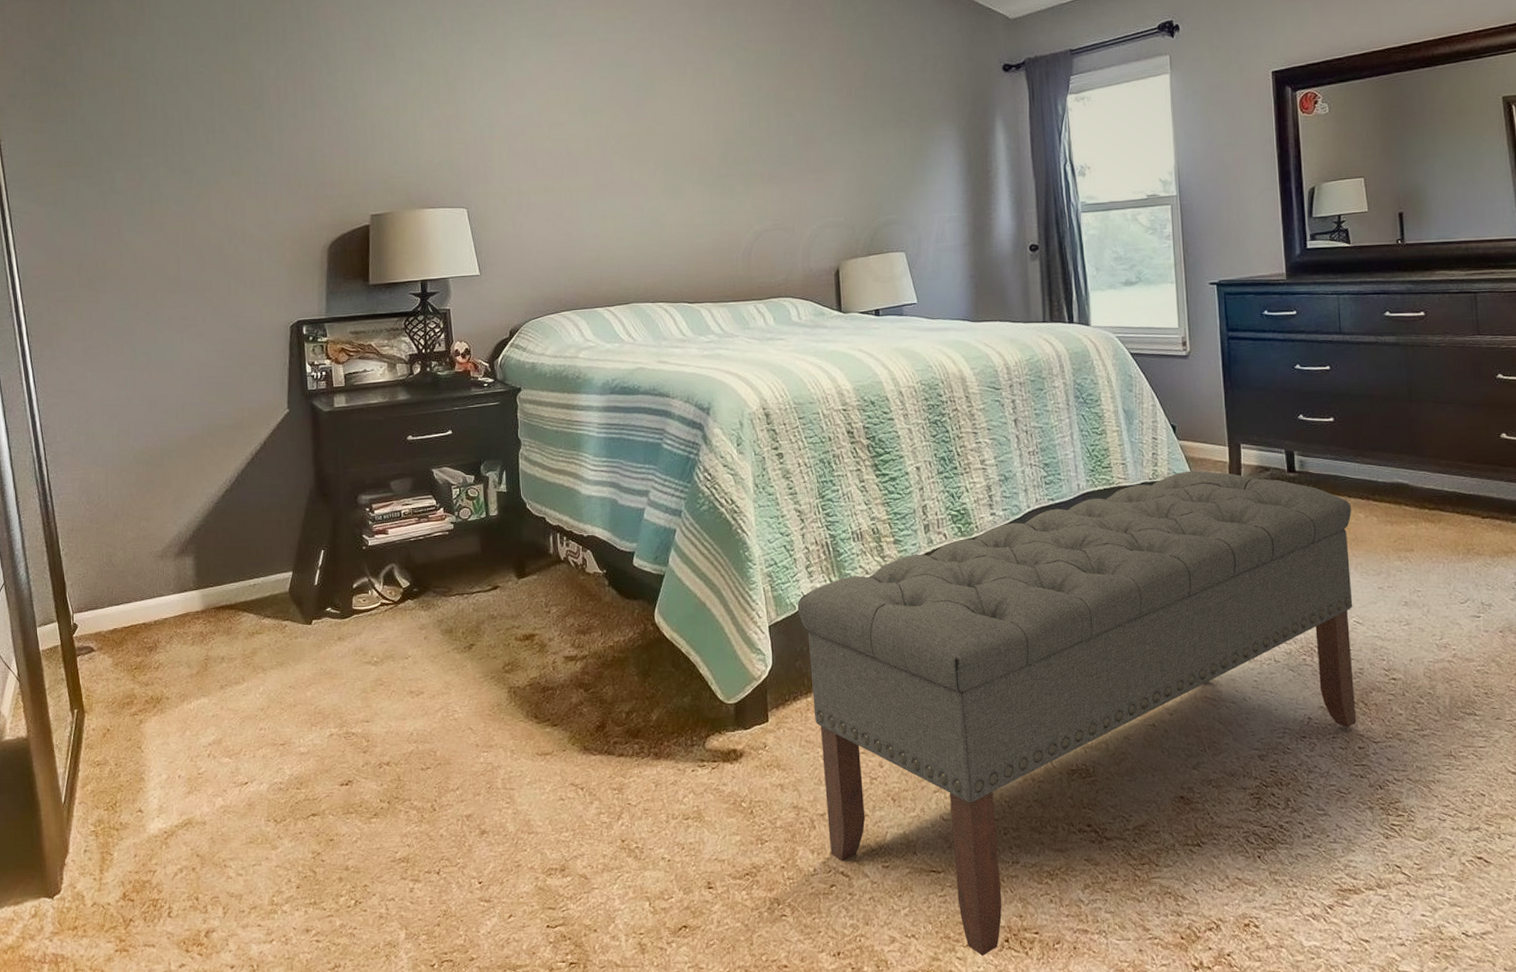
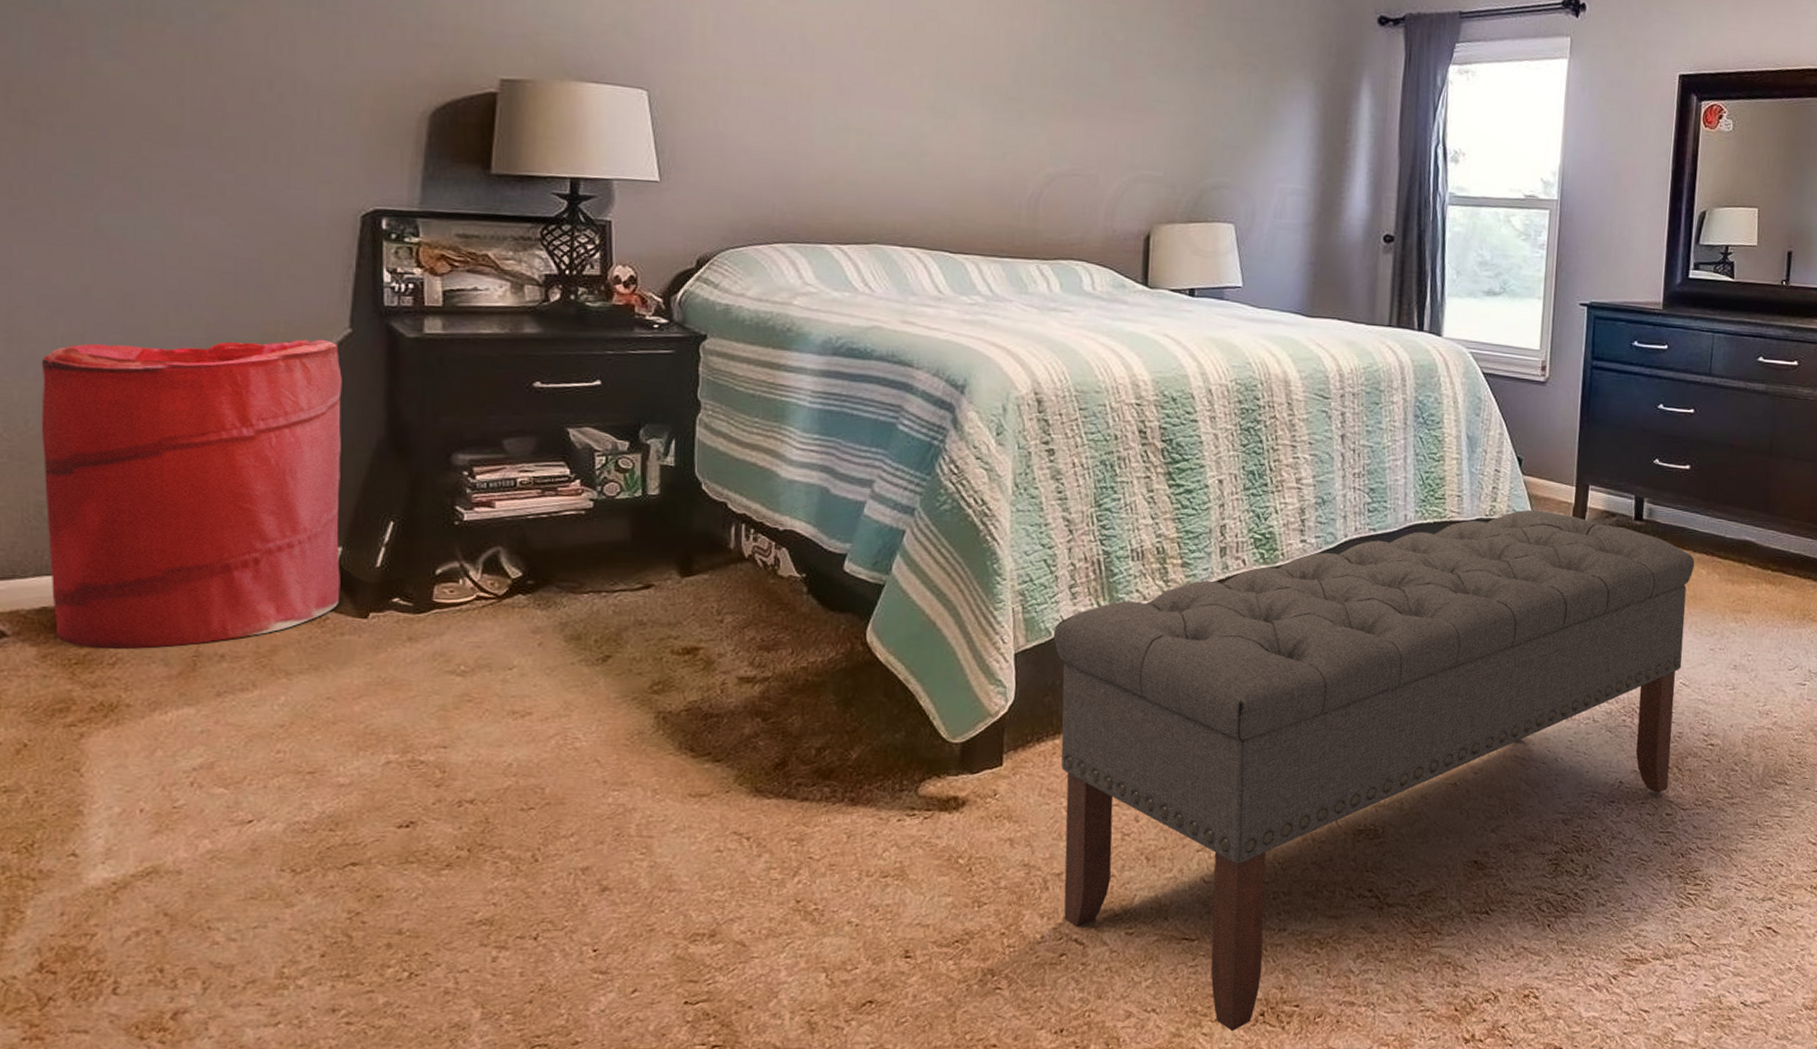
laundry hamper: none [106,418,293,657] -> present [41,339,342,649]

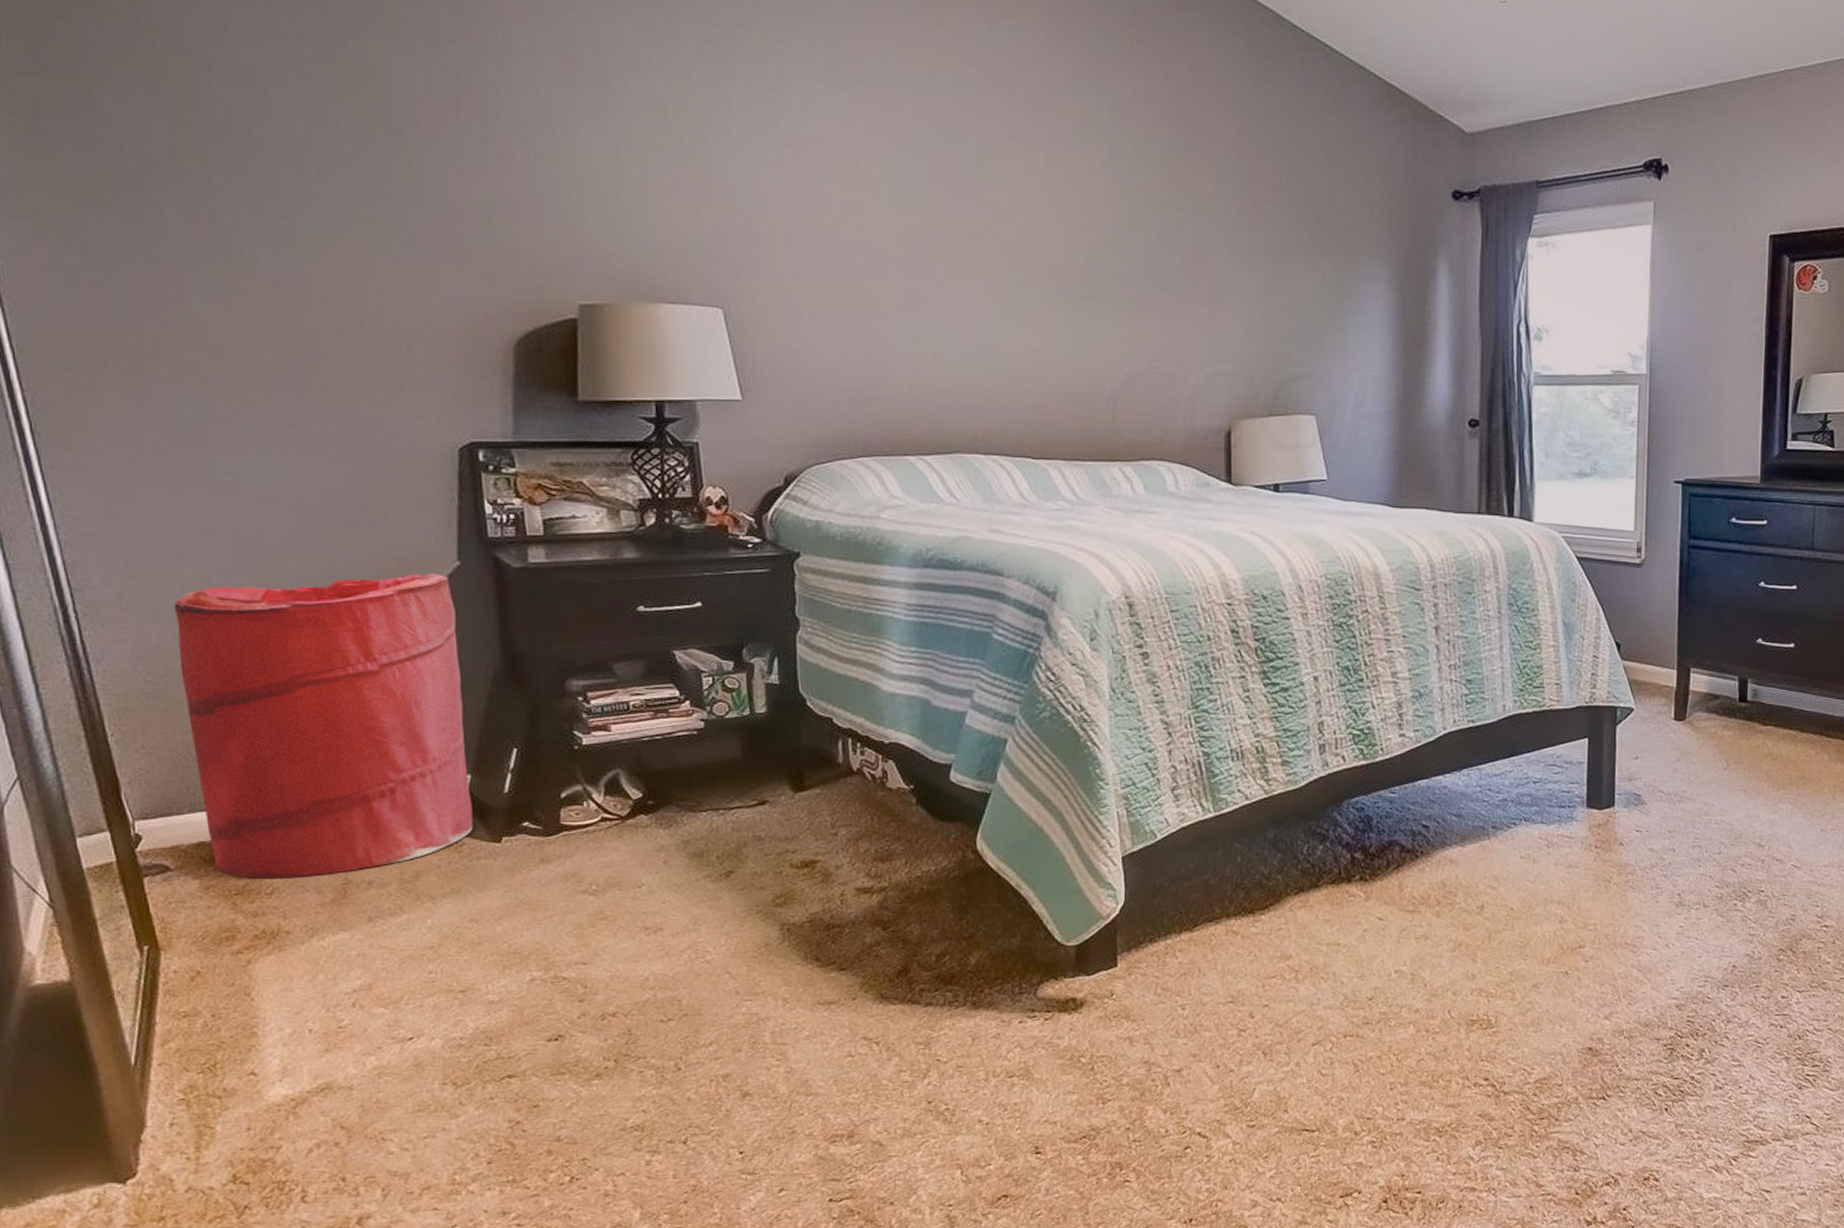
bench: present [1053,509,1695,1032] -> none [1159,695,1803,1219]

